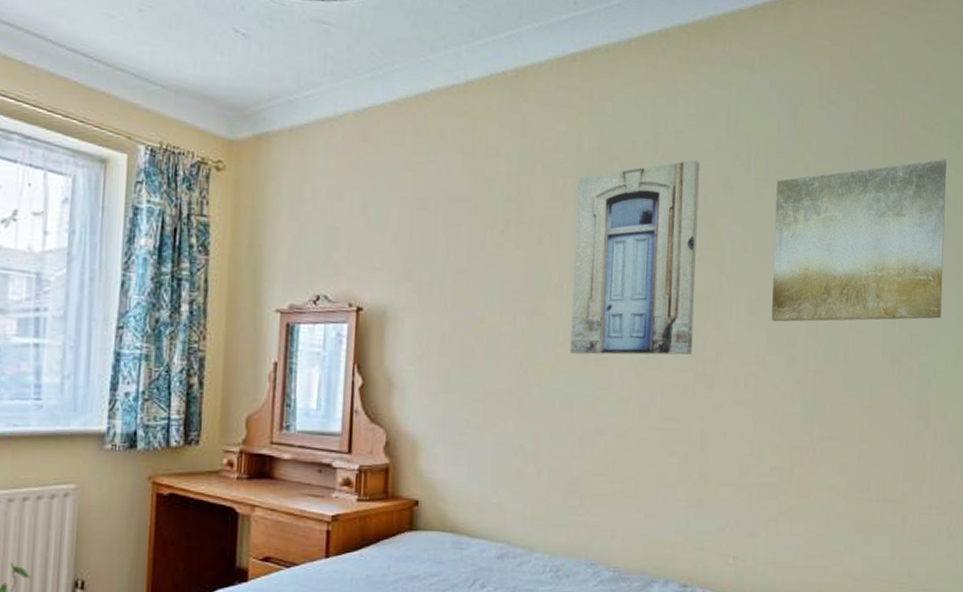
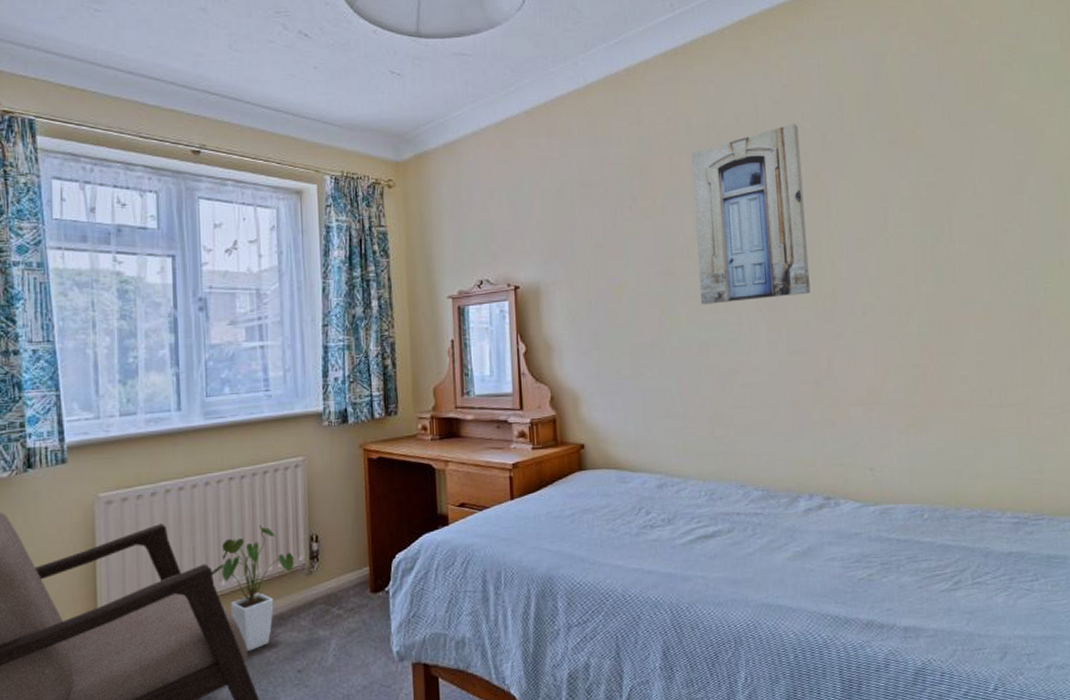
wall art: present [771,159,947,322] -> none [871,91,1042,256]

